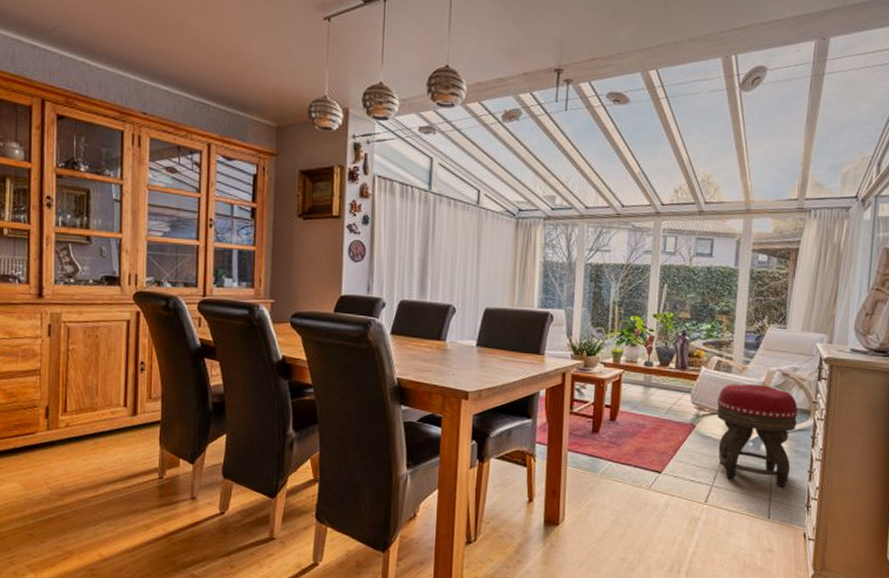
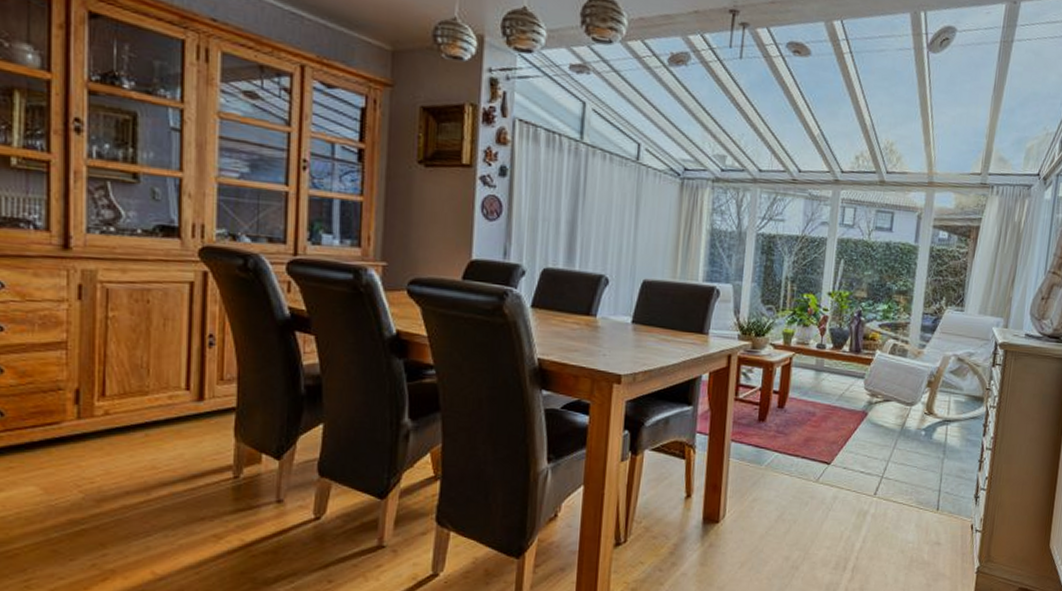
footstool: present [716,384,799,488] -> none [889,369,972,478]

